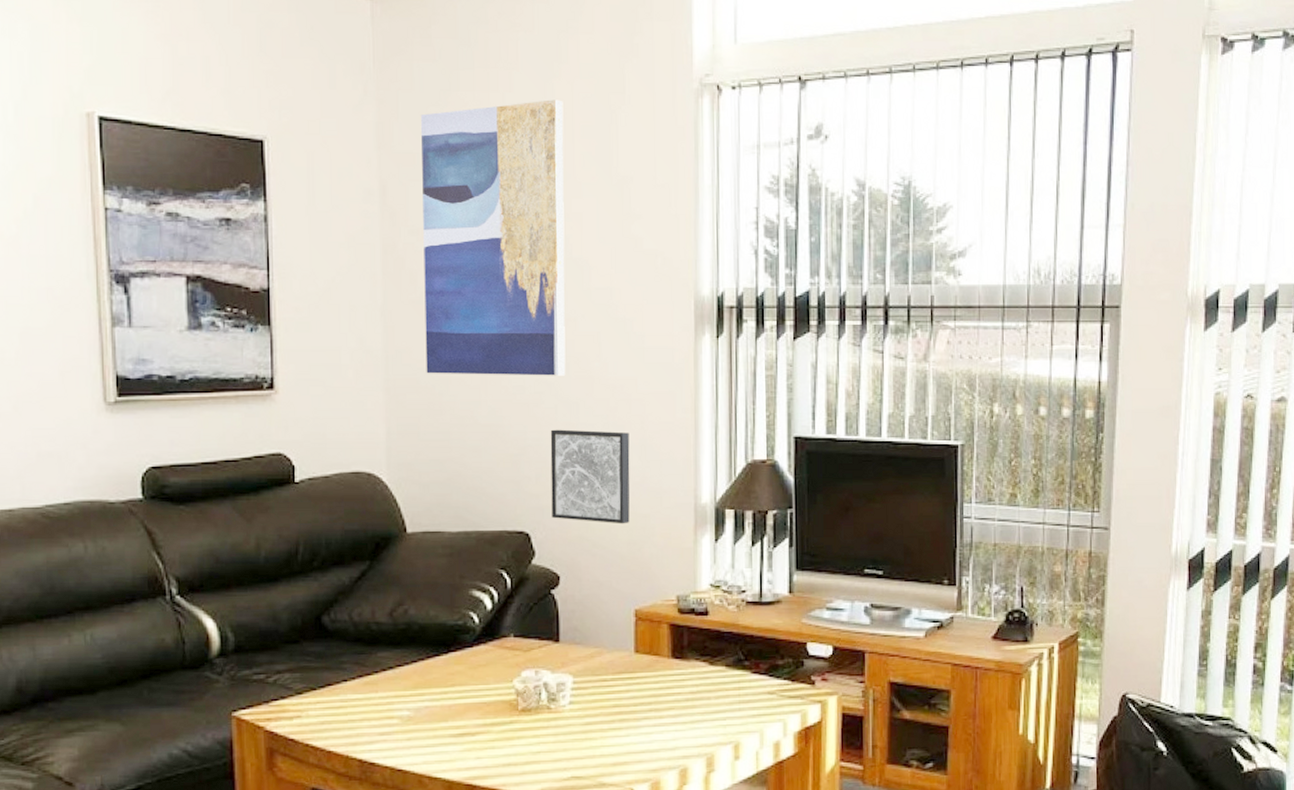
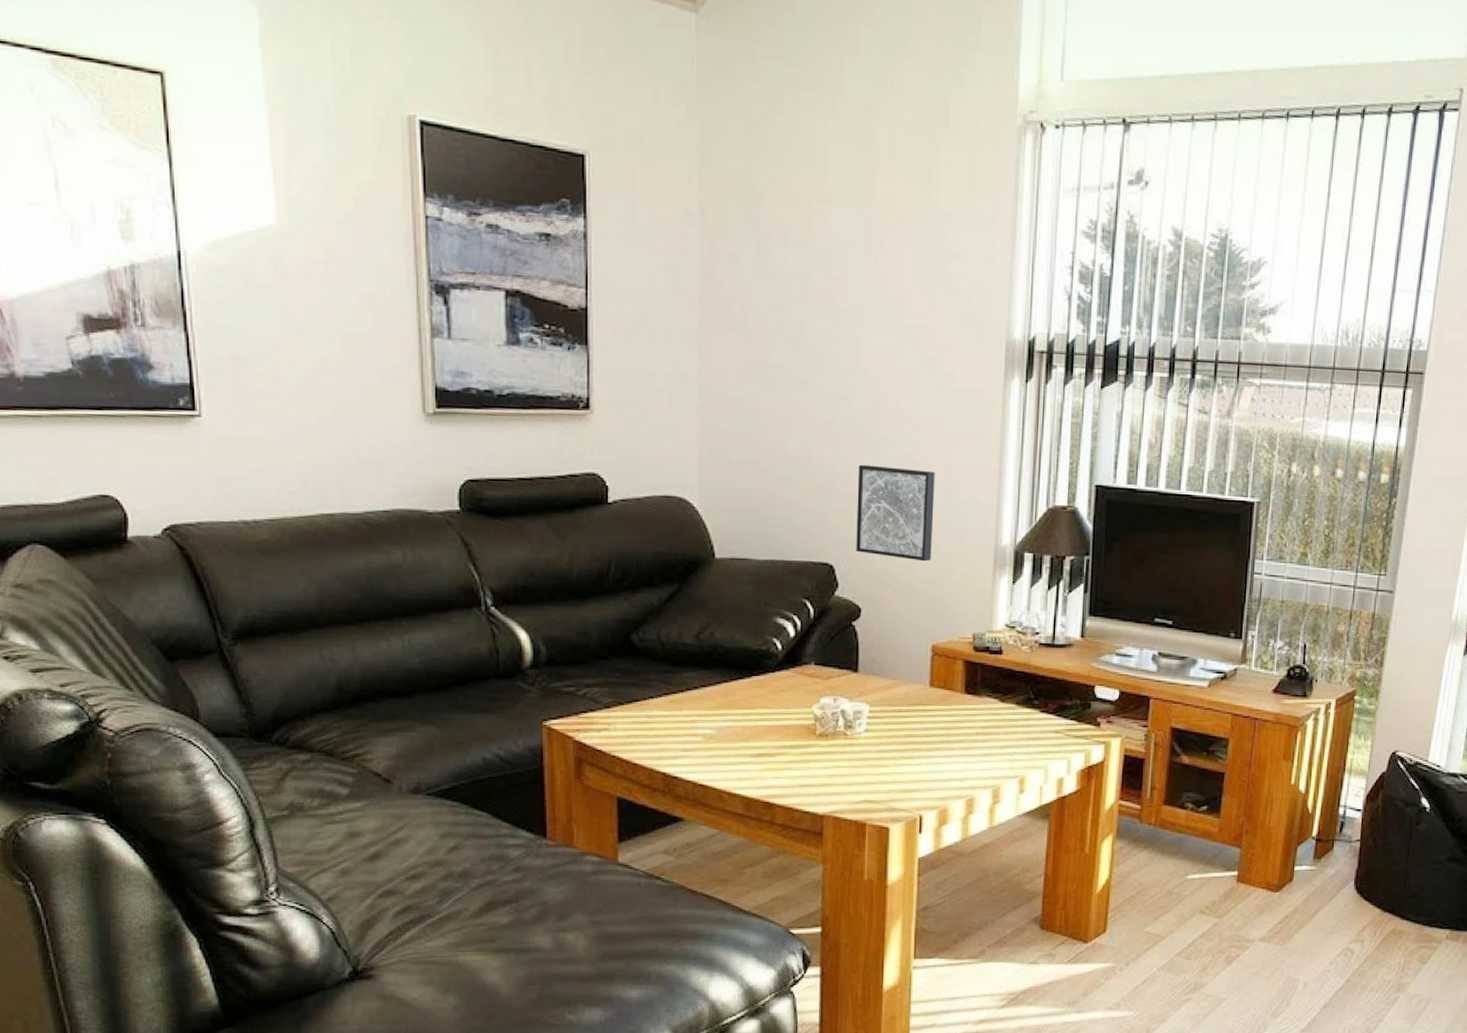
wall art: present [421,99,566,376] -> none [739,128,886,412]

